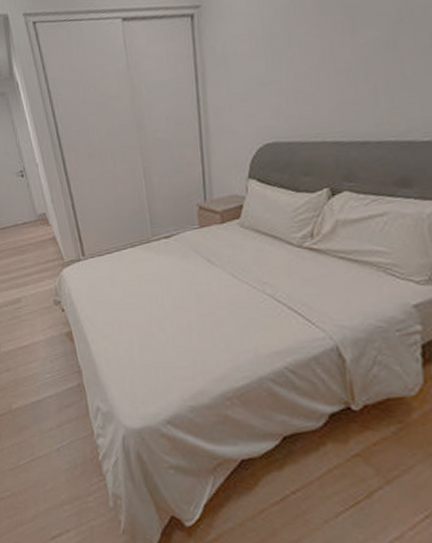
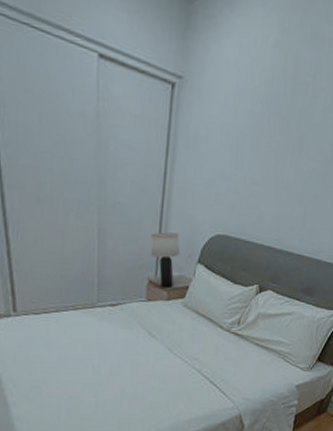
table lamp: none [193,153,228,212] -> present [150,232,181,289]

